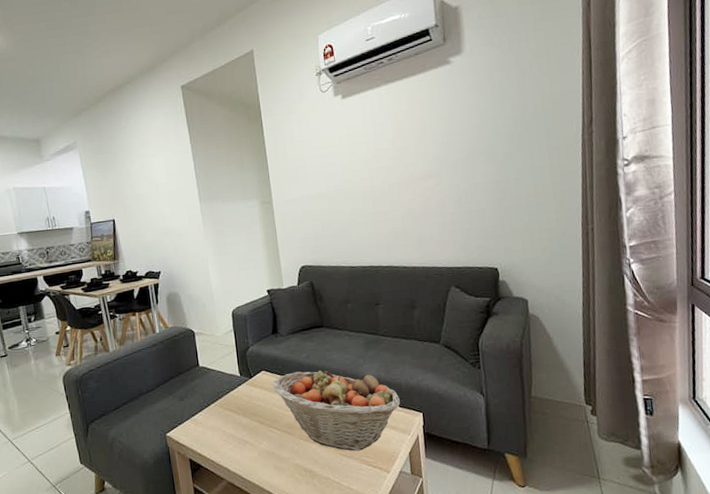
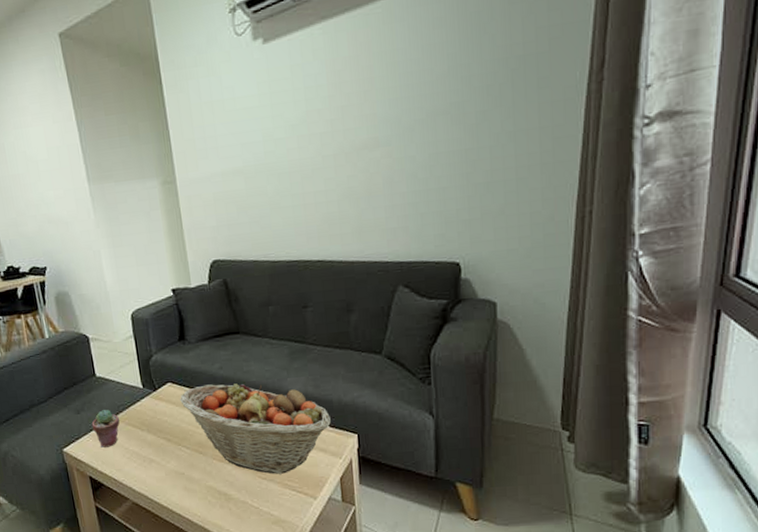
potted succulent: none [193,395,219,431] -> present [91,409,120,448]

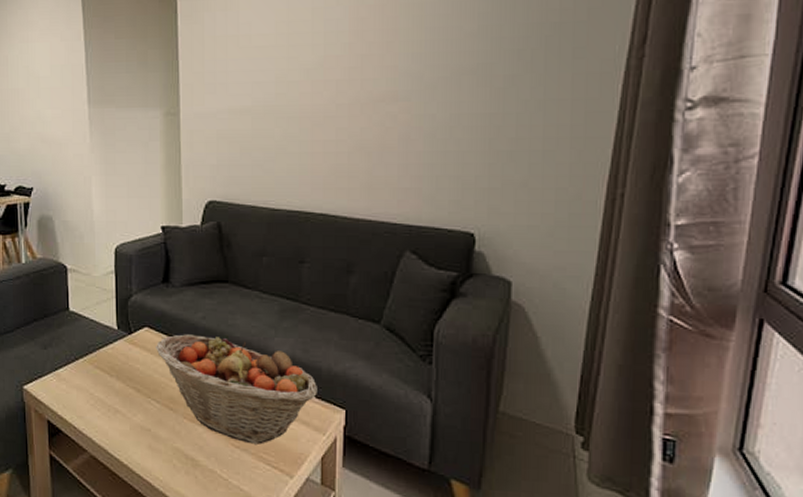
potted succulent: present [91,409,120,448] -> none [58,347,88,390]

